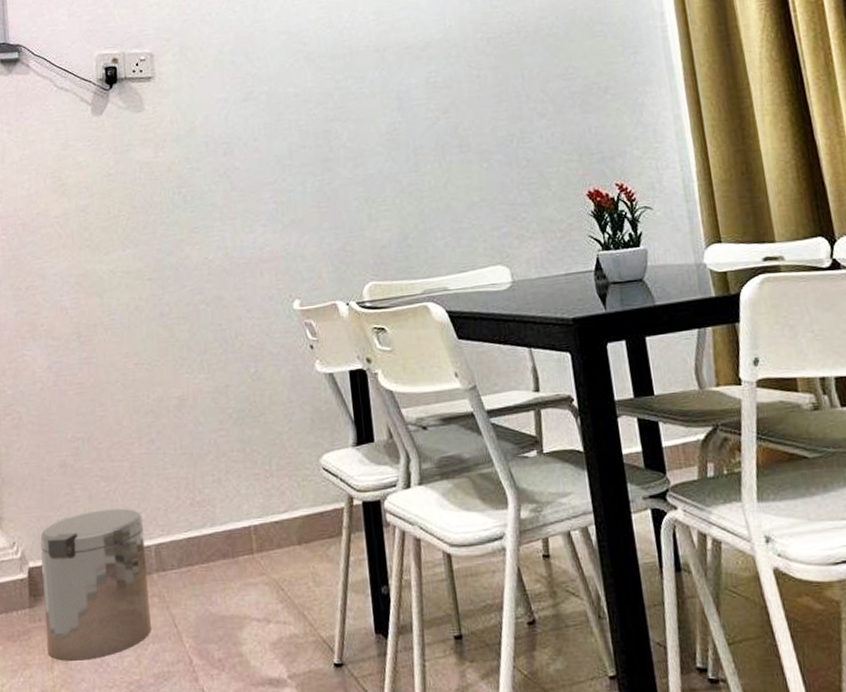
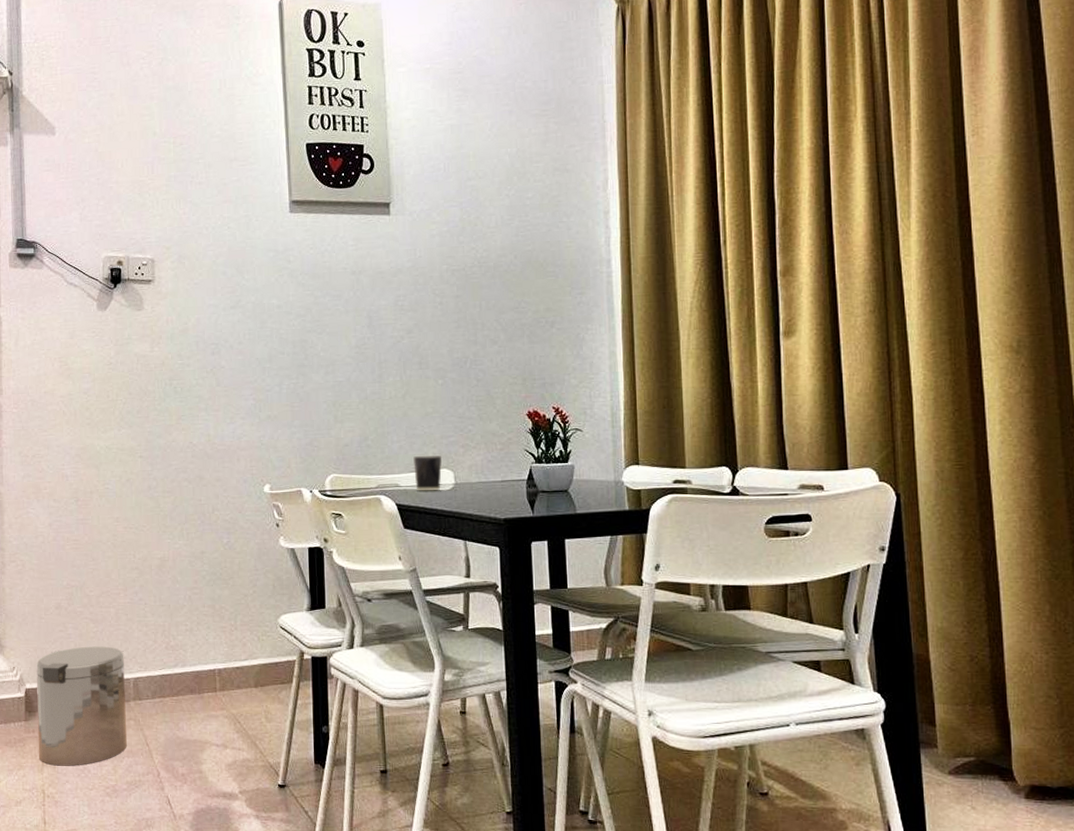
mug: none [461,250,497,294] -> present [412,456,442,491]

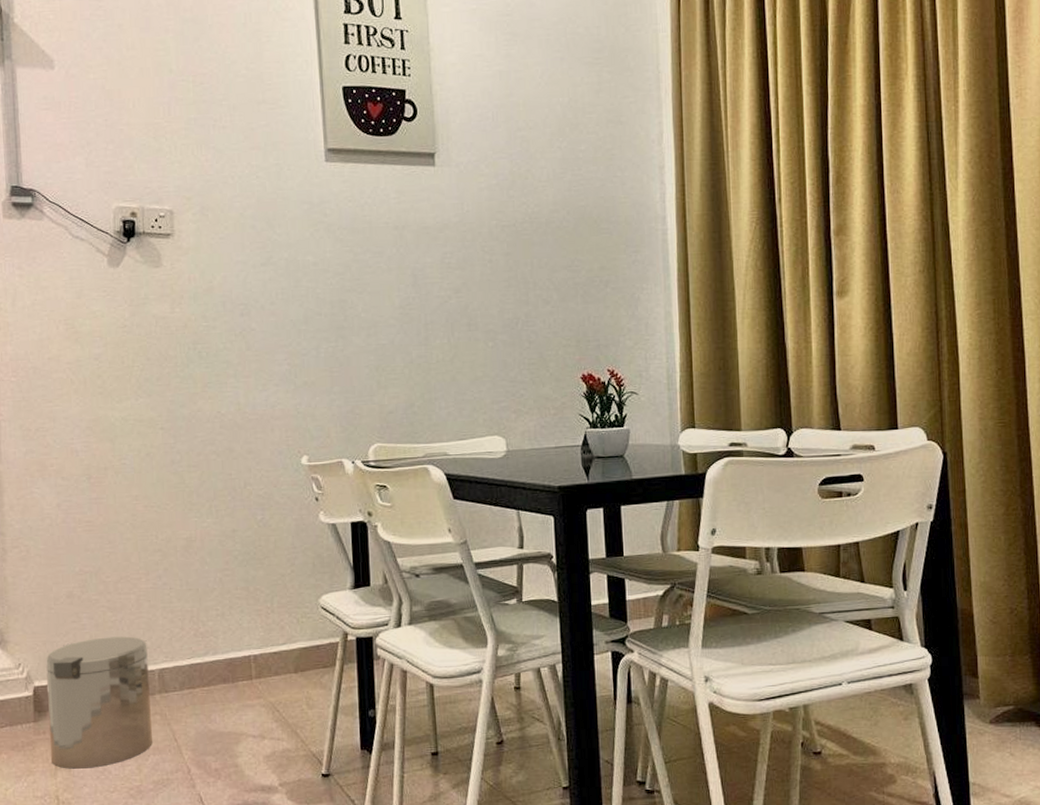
mug: present [412,456,442,491] -> none [462,422,494,460]

